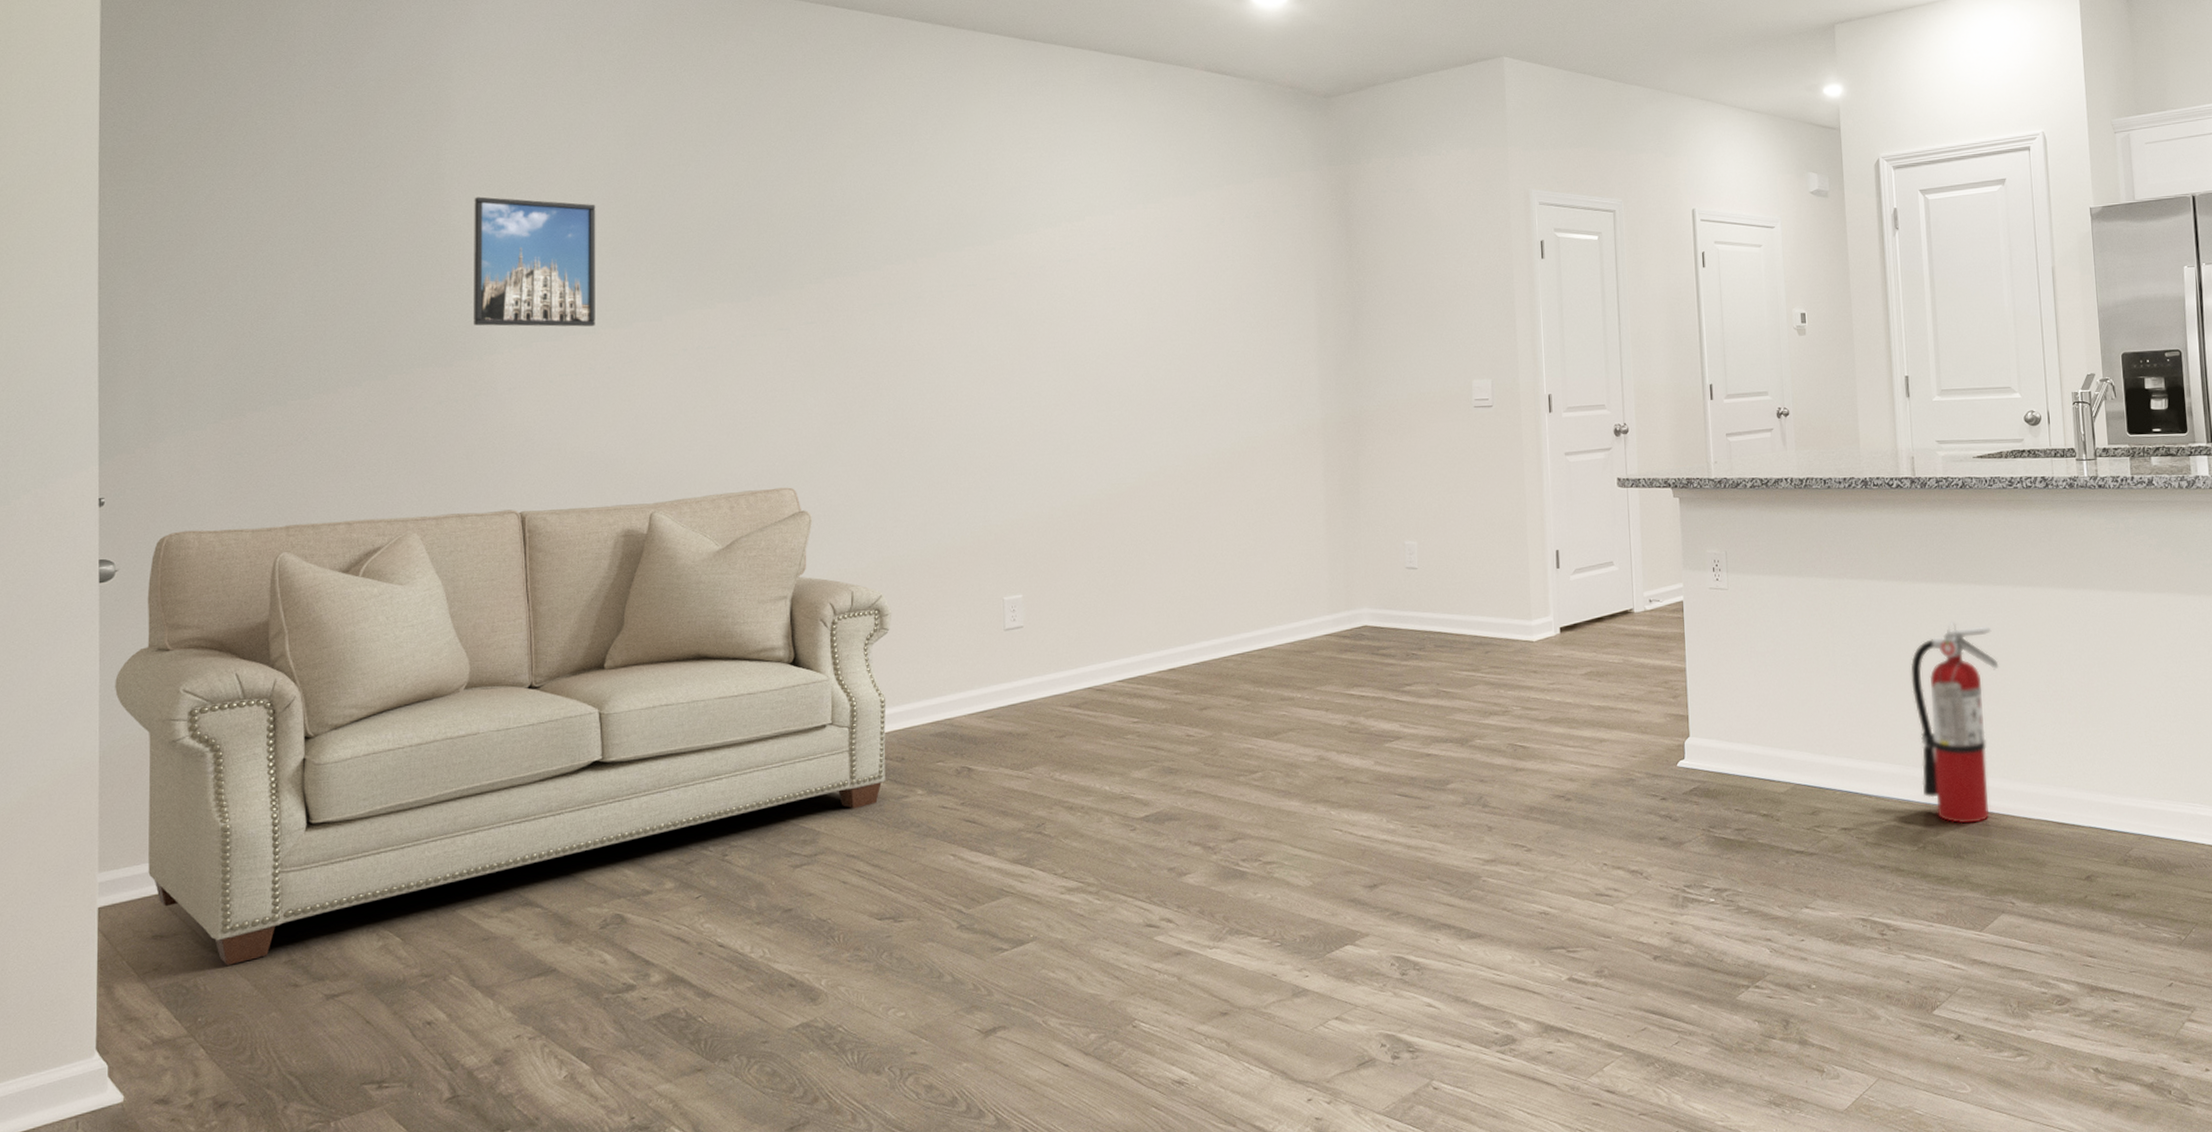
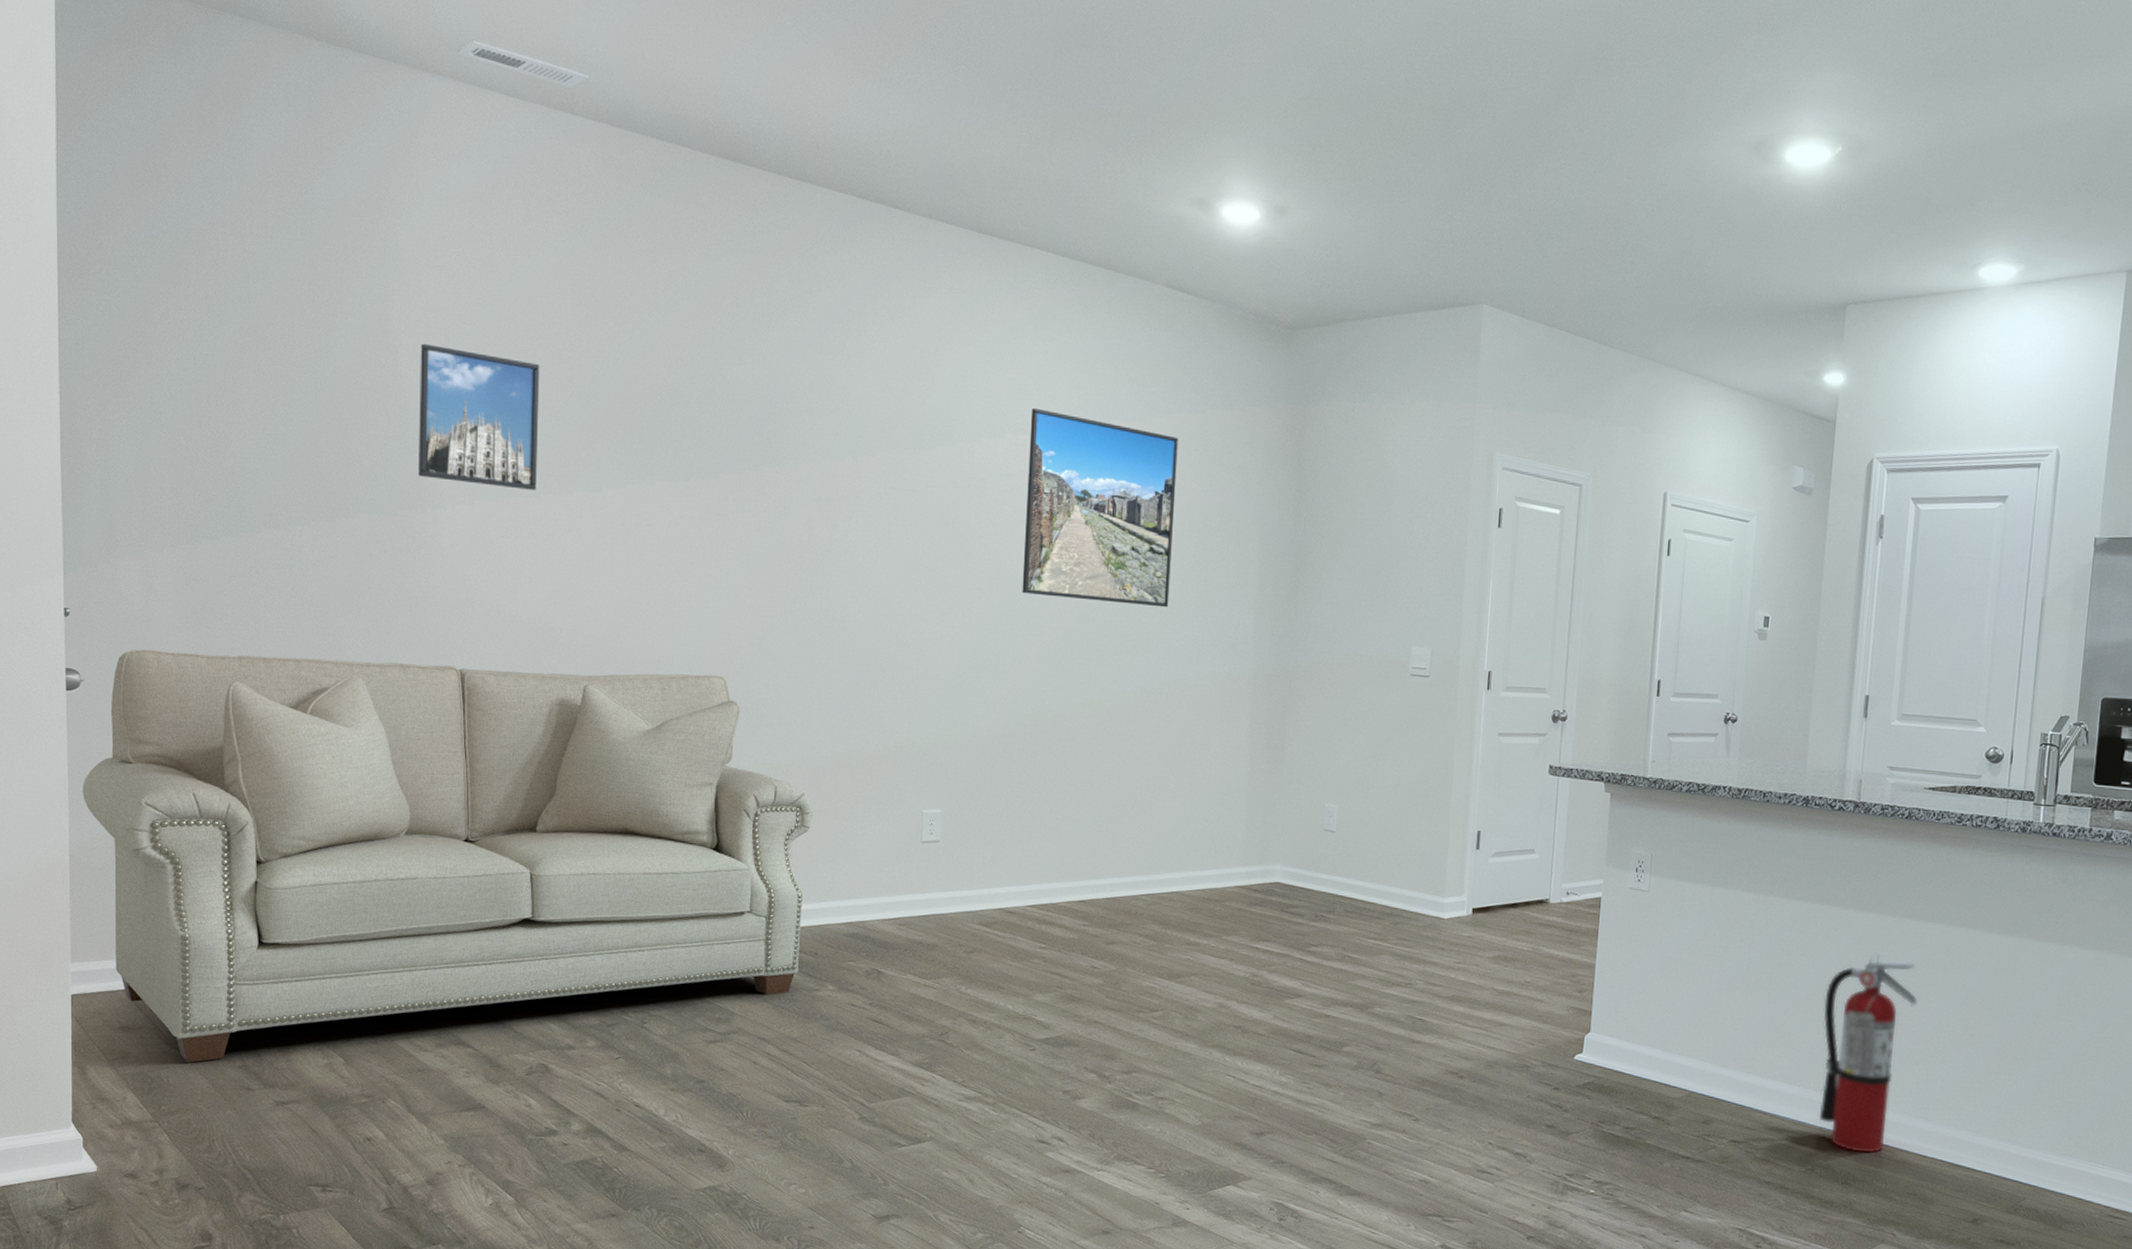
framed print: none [1084,194,1234,372] -> present [1022,408,1179,608]

